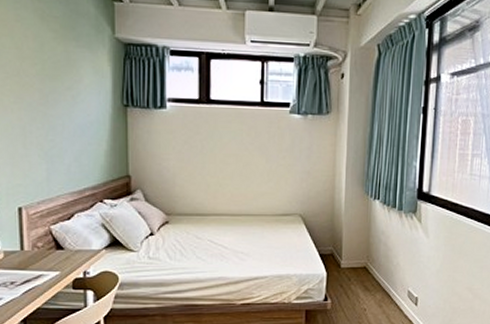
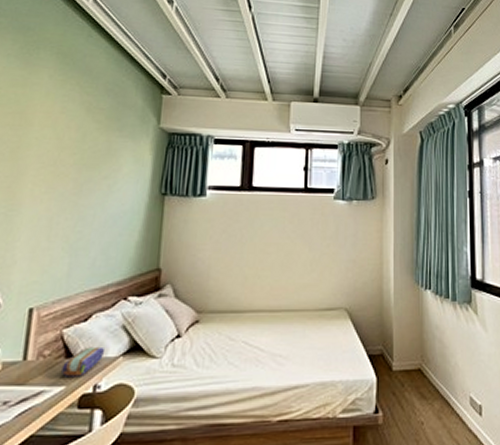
pencil case: none [55,241,90,265] -> present [62,346,106,377]

